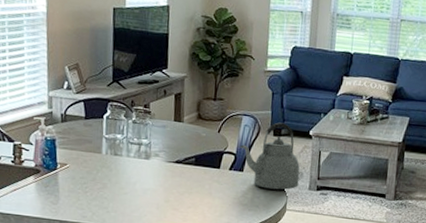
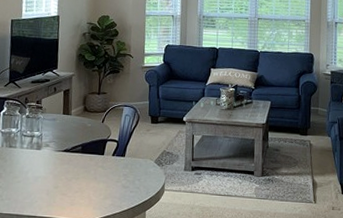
kettle: present [239,122,300,190] -> none [121,111,176,172]

